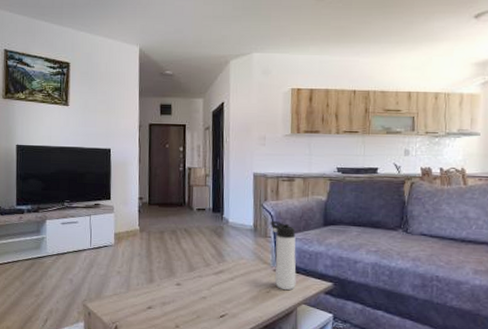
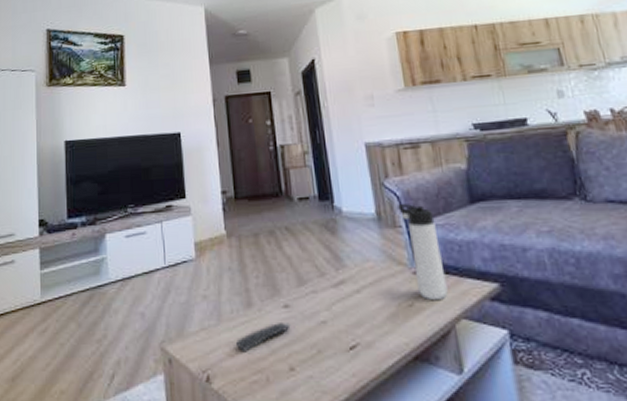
remote control: none [138,295,180,313] -> present [235,323,291,353]

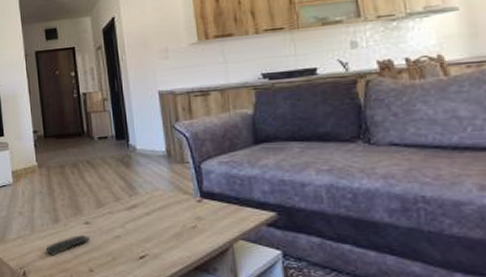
thermos bottle: present [396,203,448,301] -> none [185,143,228,224]

